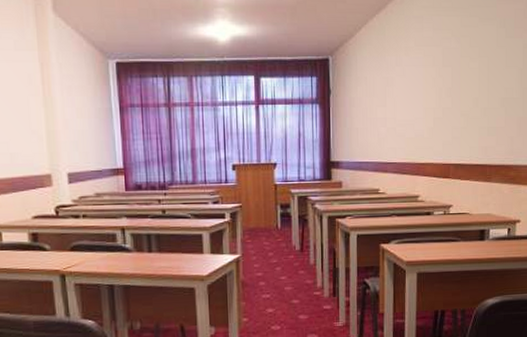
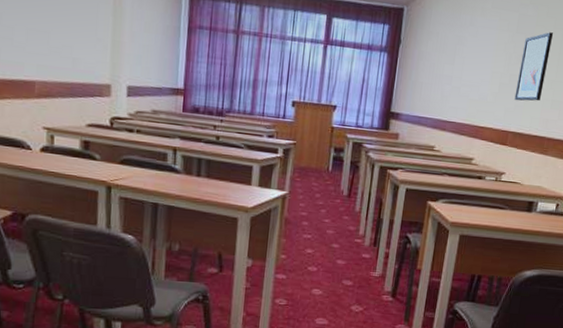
wall art: none [450,61,480,133] -> present [514,32,554,101]

